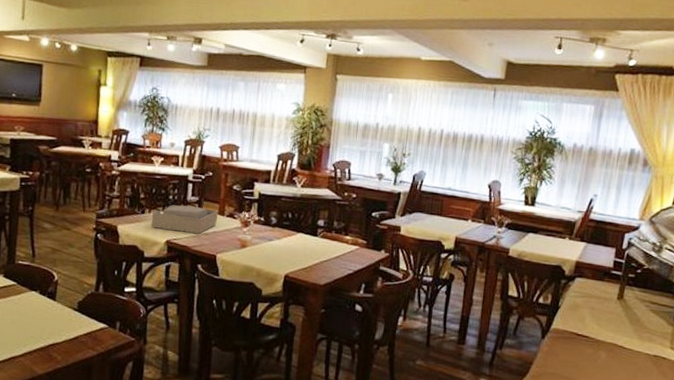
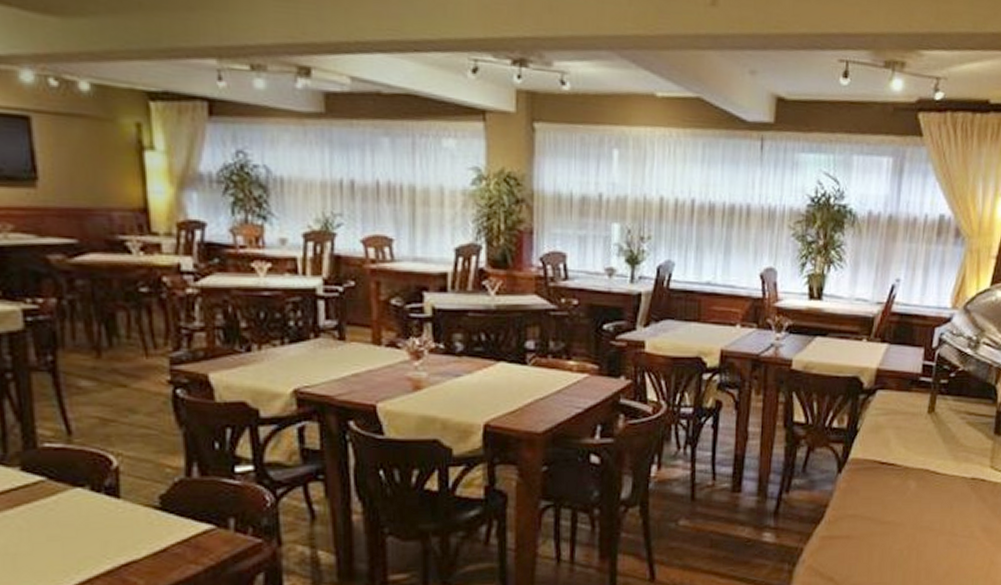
napkin holder: present [151,205,218,234] -> none [264,334,371,377]

